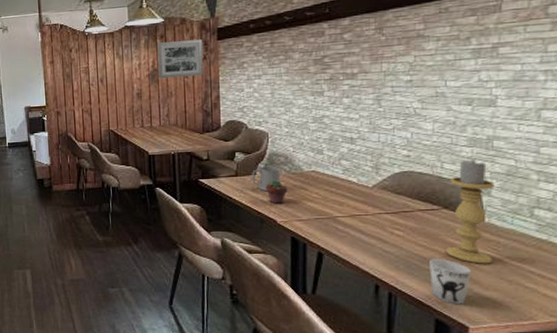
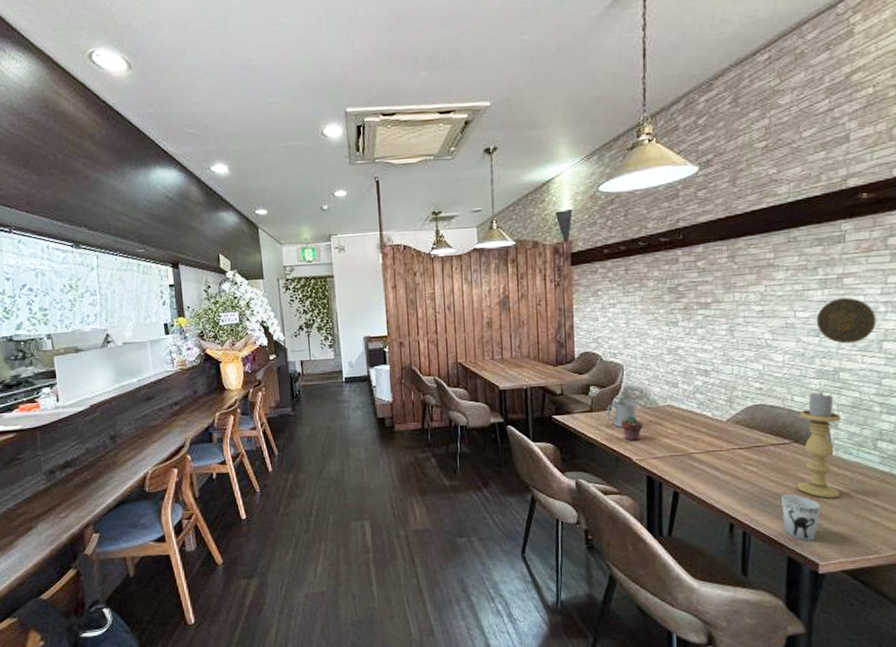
wall art: present [157,39,203,79] -> none [508,264,556,307]
decorative plate: none [469,67,535,113] -> present [816,298,876,344]

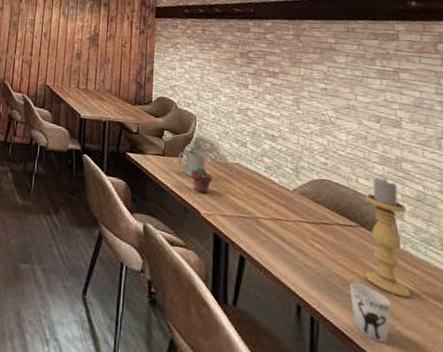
decorative plate: present [816,298,876,344] -> none [376,90,434,136]

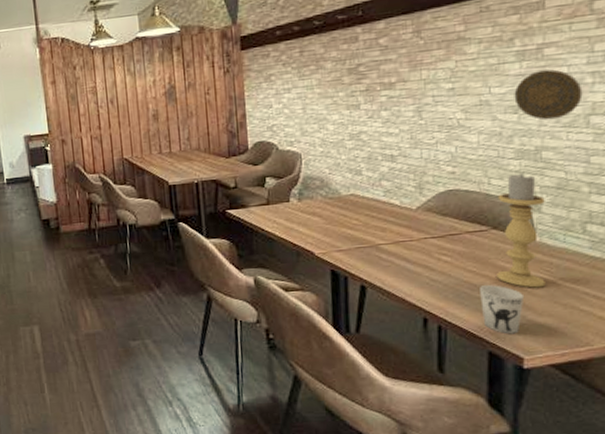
mug: present [178,149,206,178] -> none [285,191,317,221]
potted succulent: present [191,165,212,194] -> none [301,206,325,234]
decorative plate: none [376,90,434,136] -> present [514,69,583,120]

